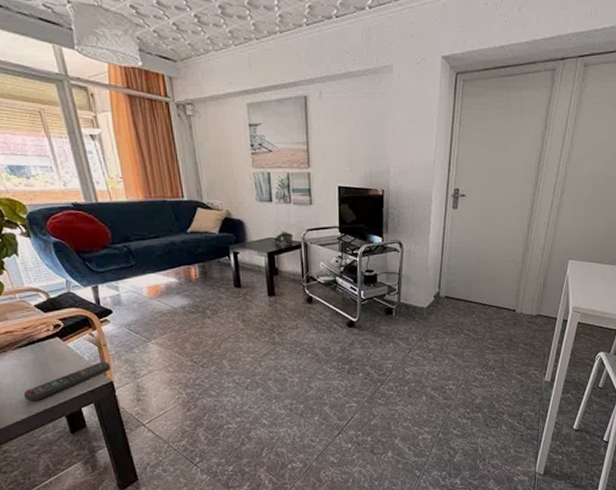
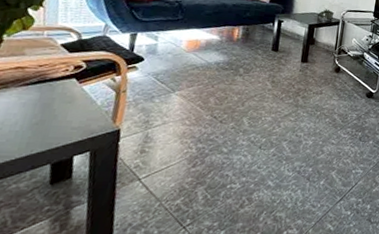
remote control: present [23,362,110,402] -> none [8,108,124,145]

